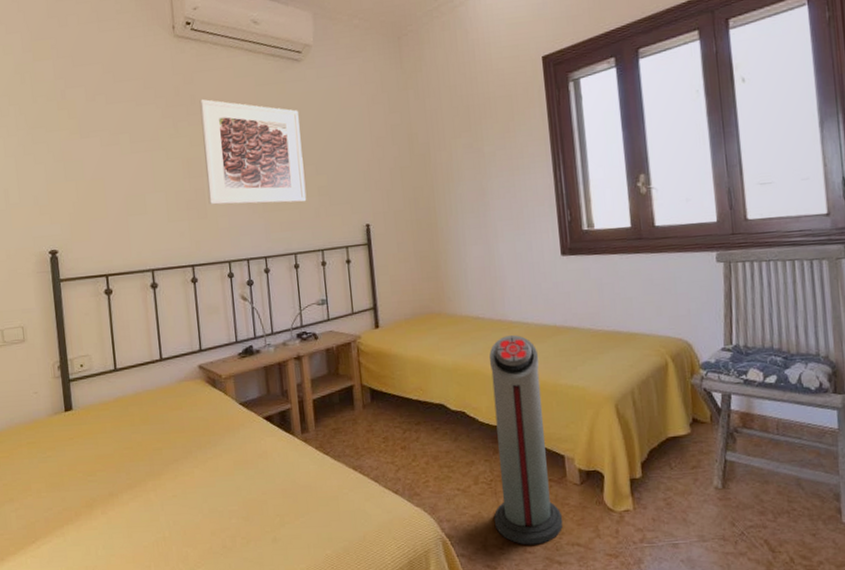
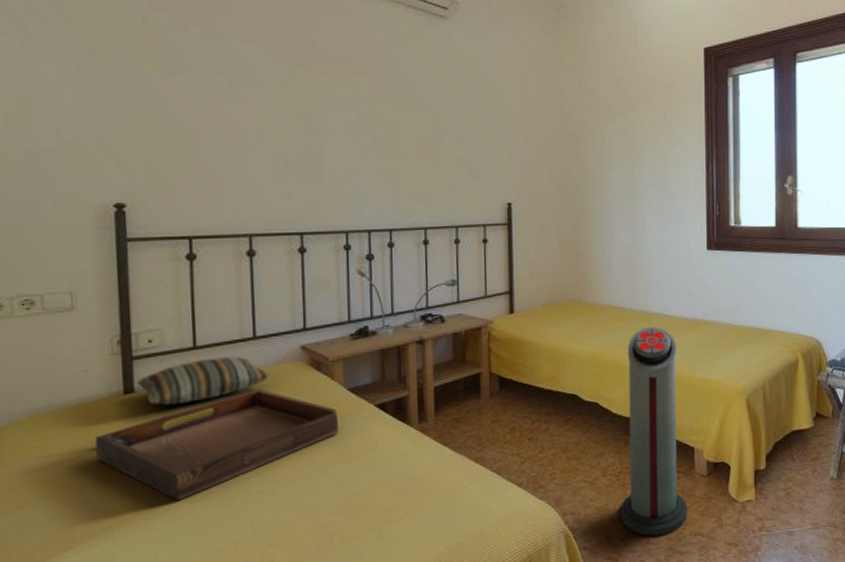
serving tray: none [46,405,235,504] -> present [95,389,339,502]
pillow: none [74,376,176,421] -> present [137,356,271,405]
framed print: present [199,98,307,205] -> none [322,45,443,173]

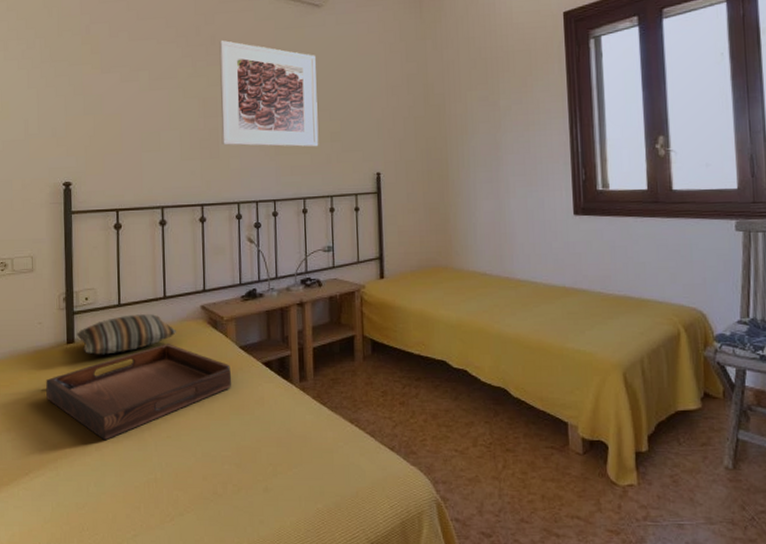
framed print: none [322,45,443,173] -> present [219,39,319,147]
air purifier: present [621,327,688,536] -> none [492,294,563,515]

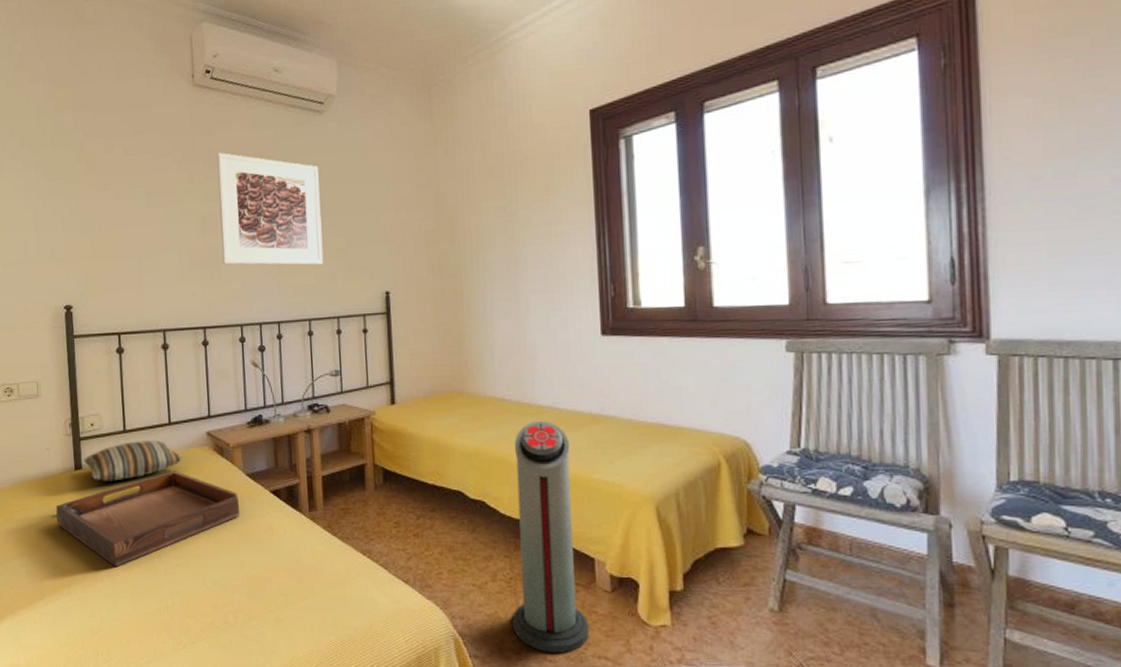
air purifier: none [492,294,563,515] -> present [513,421,590,654]

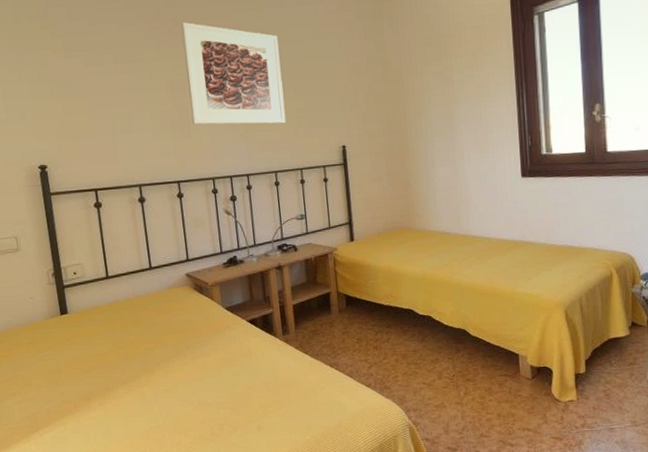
serving tray: present [56,471,240,568] -> none [44,309,221,397]
pillow: present [84,439,183,481] -> none [69,283,166,323]
air purifier: present [513,421,590,654] -> none [454,248,516,430]

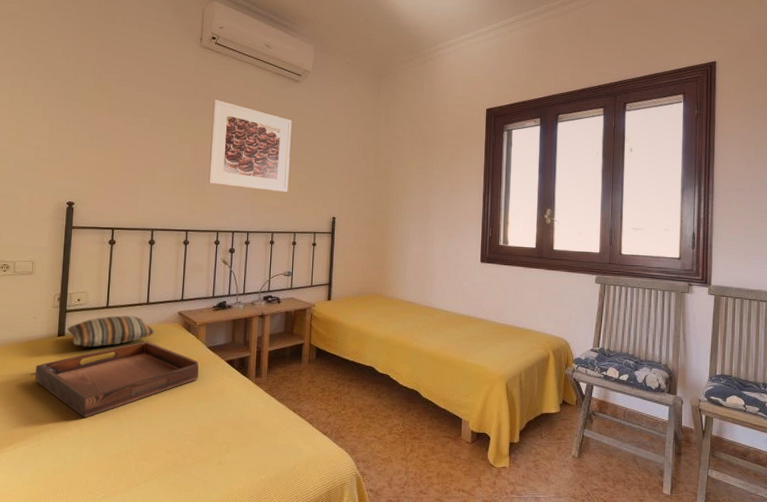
serving tray: none [44,309,221,397] -> present [35,341,199,418]
pillow: none [69,283,166,323] -> present [67,315,156,347]

